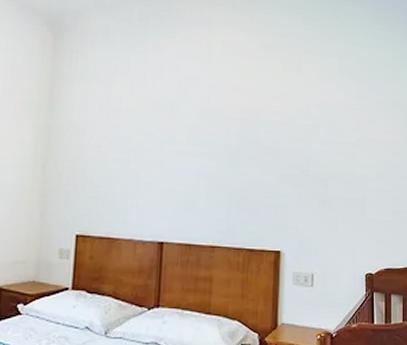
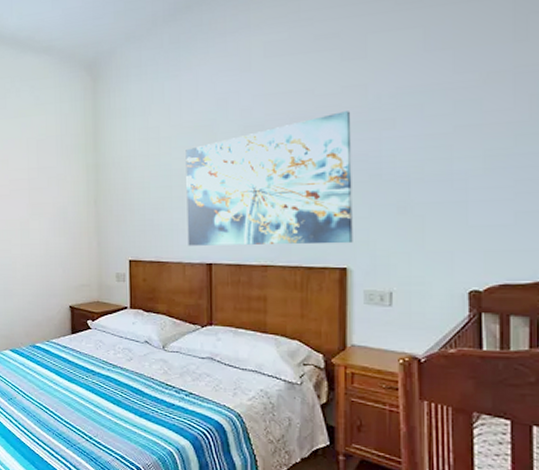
wall art: none [141,112,288,229] -> present [185,111,353,246]

